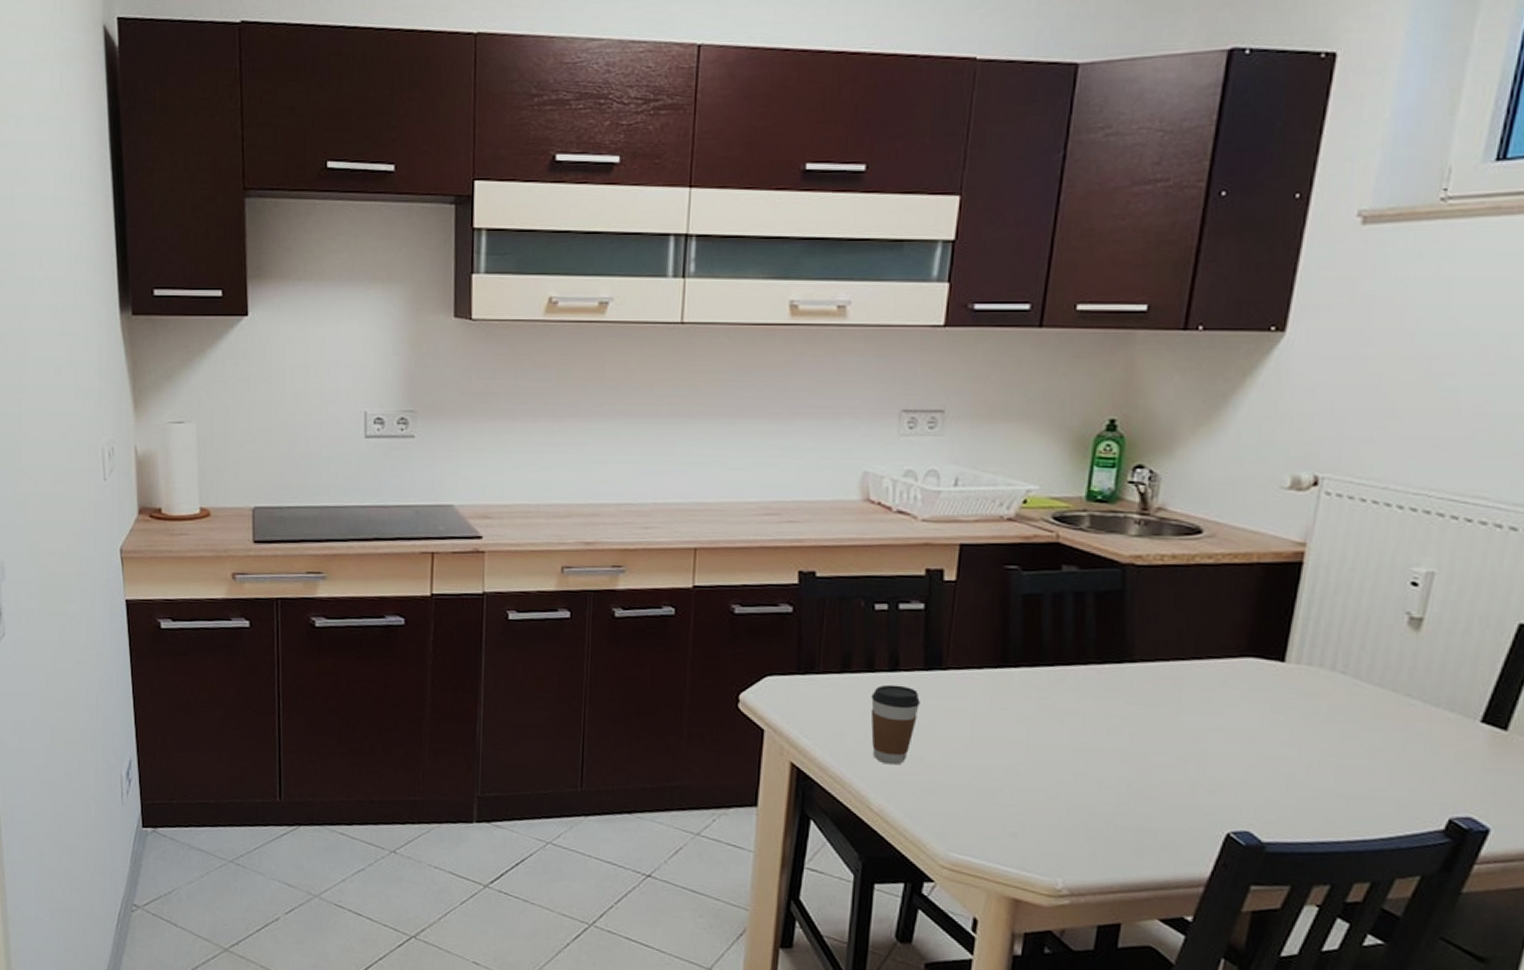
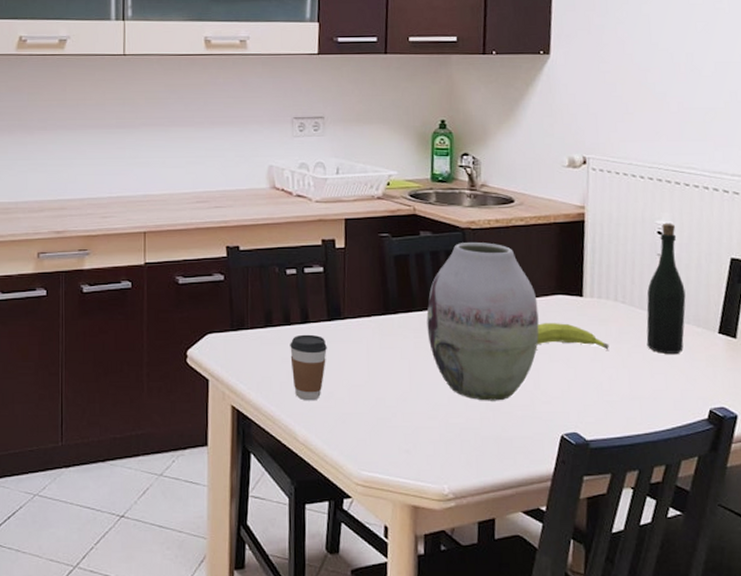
vase: none [1057,582,1218,785] -> present [426,242,539,401]
fruit: none [1208,692,1314,733] -> present [536,323,609,350]
bottle: none [1369,571,1441,744] -> present [646,223,686,354]

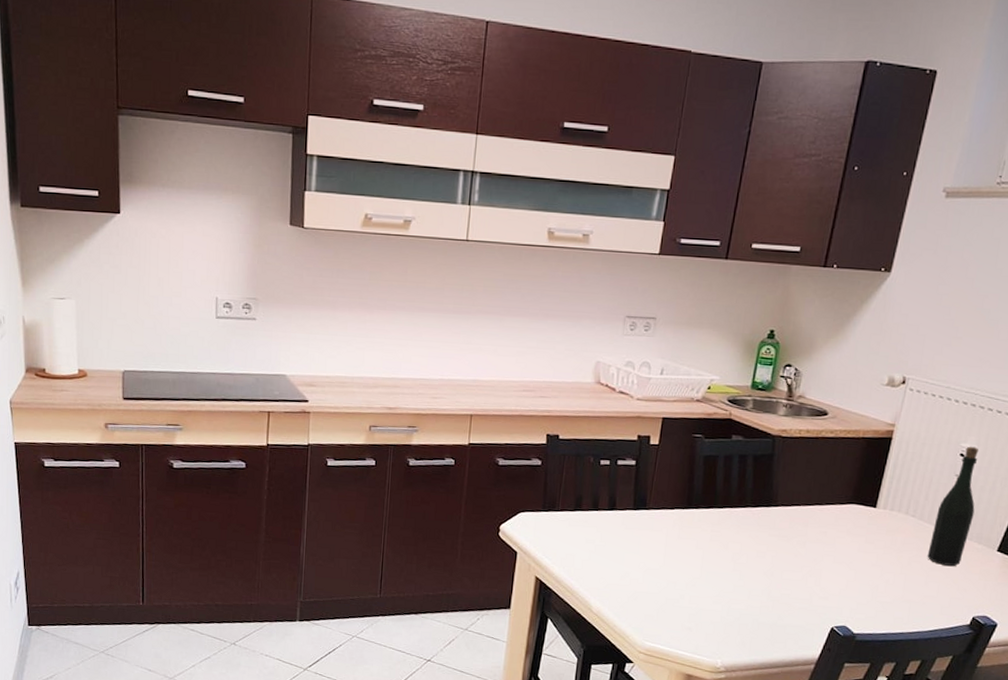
coffee cup: present [290,334,327,401] -> none [594,520,629,579]
vase: present [426,242,539,401] -> none [724,449,833,593]
fruit: present [536,323,609,350] -> none [824,528,892,557]

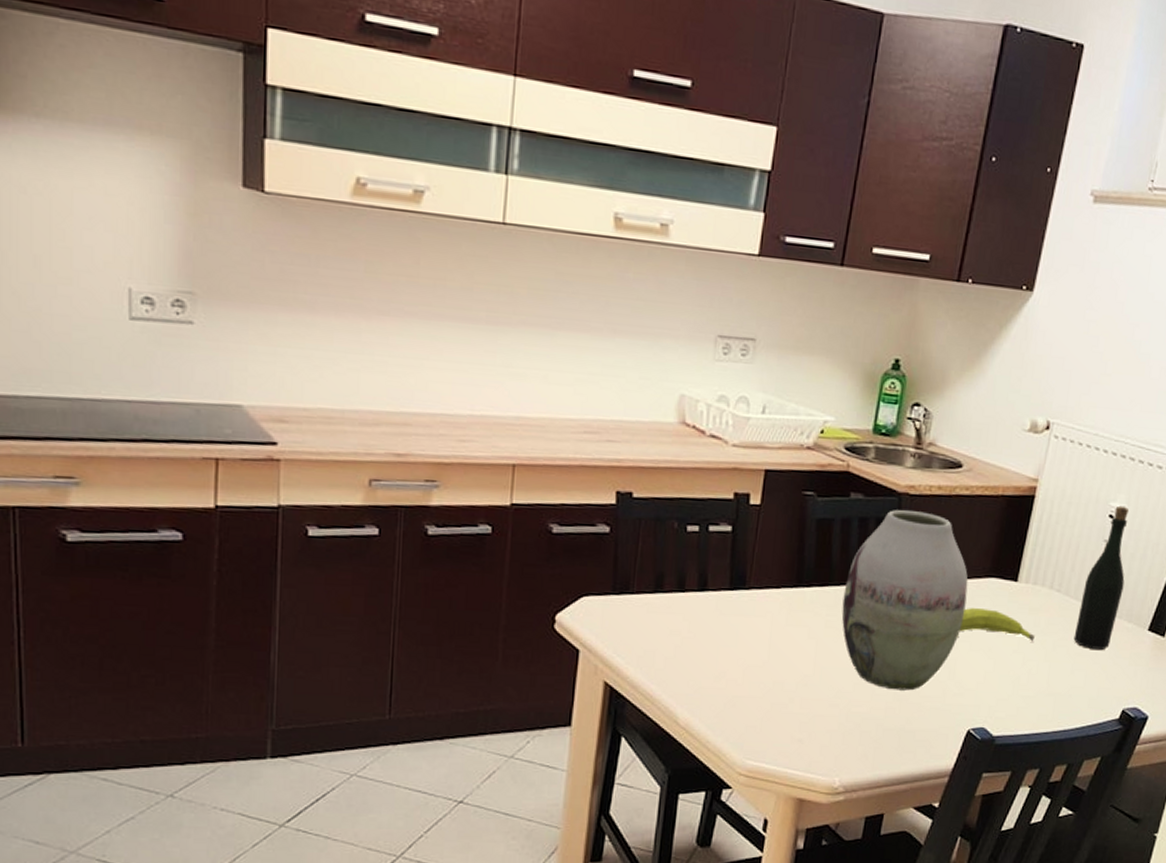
vase: none [724,449,833,593] -> present [841,510,968,691]
fruit: none [824,528,892,557] -> present [959,608,1035,642]

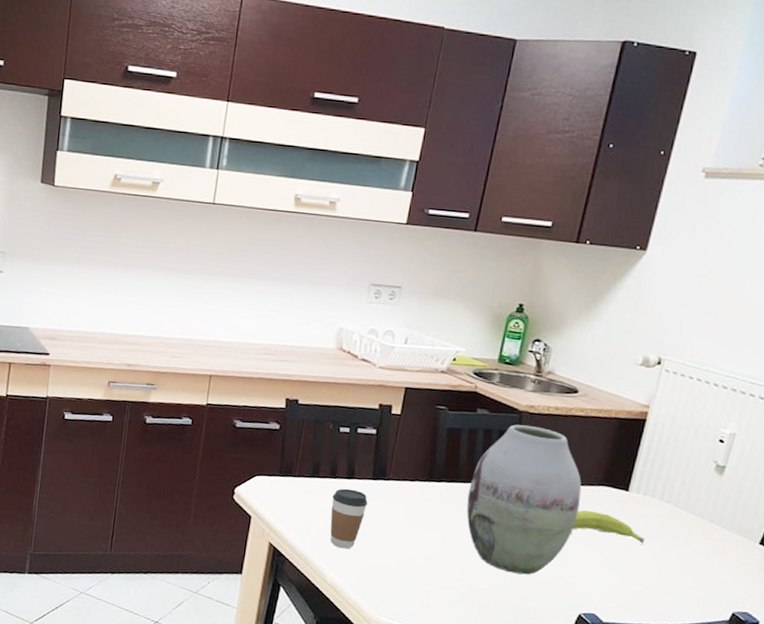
coffee cup: none [680,604,725,681] -> present [330,488,368,549]
bottle: present [1073,505,1128,650] -> none [683,432,739,557]

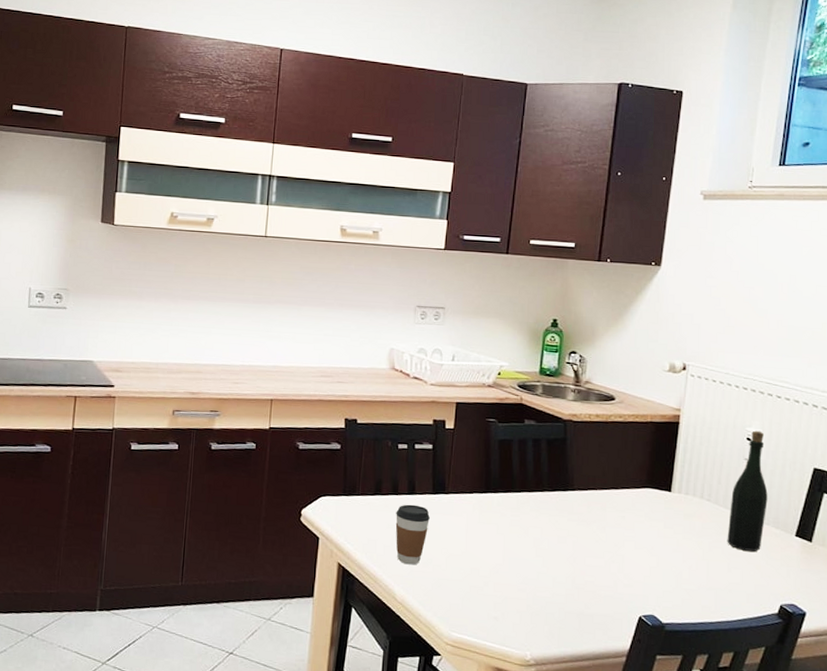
vase: present [466,424,582,575] -> none [523,433,628,580]
fruit: present [572,510,645,544] -> none [624,513,691,543]
bottle: none [683,432,739,557] -> present [727,430,768,551]

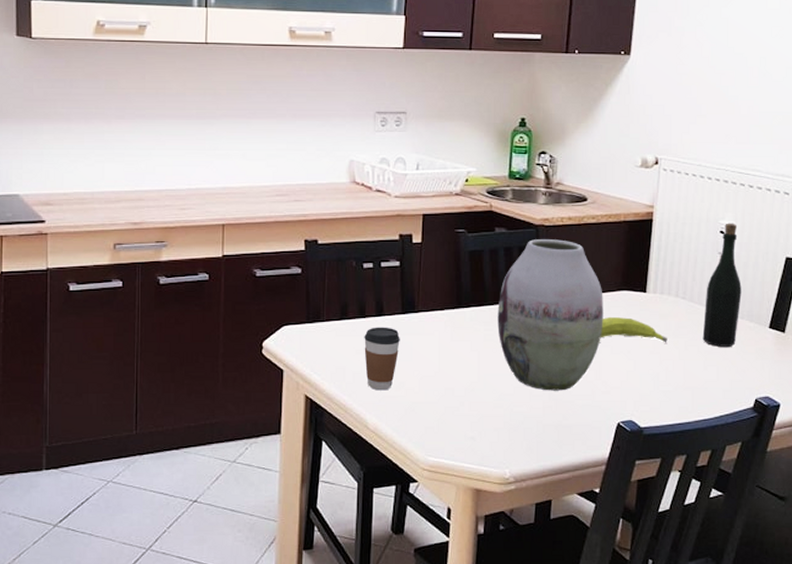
vase: none [523,433,628,580] -> present [497,239,603,391]
fruit: none [624,513,691,543] -> present [600,317,667,343]

